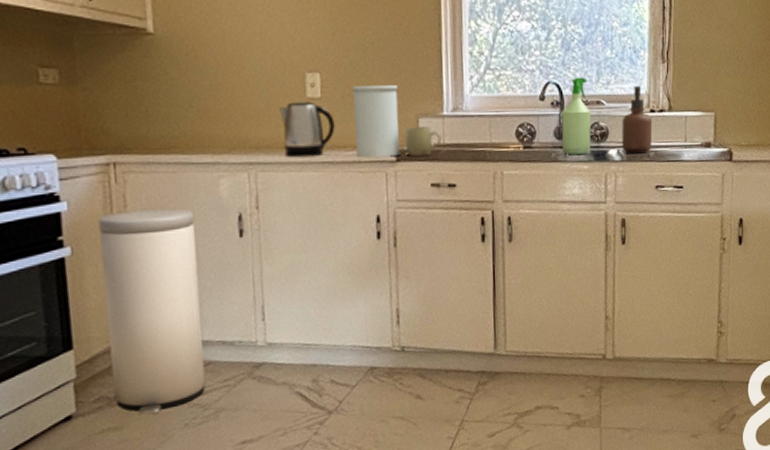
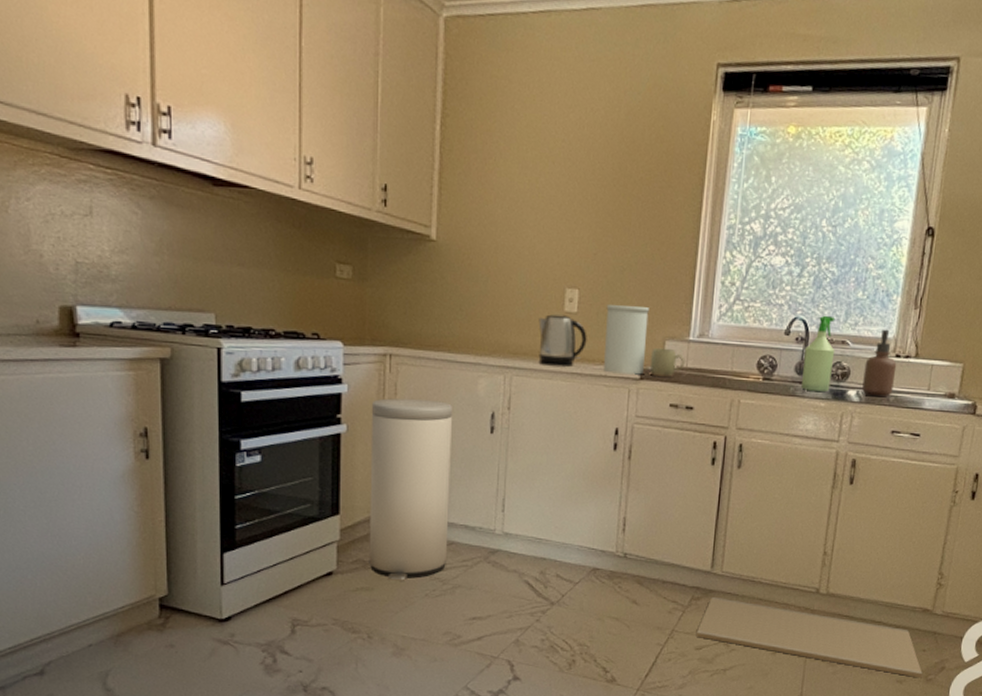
door mat: none [488,378,715,430] -> present [697,597,922,679]

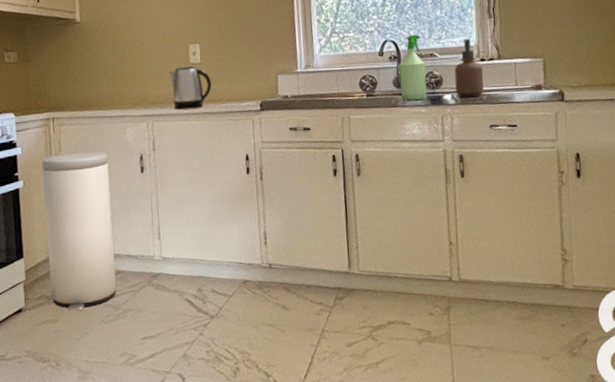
canister: present [603,305,649,375] -> none [224,50,263,109]
mug: present [649,347,685,377] -> none [266,81,297,107]
door mat: present [697,597,922,679] -> none [345,295,567,354]

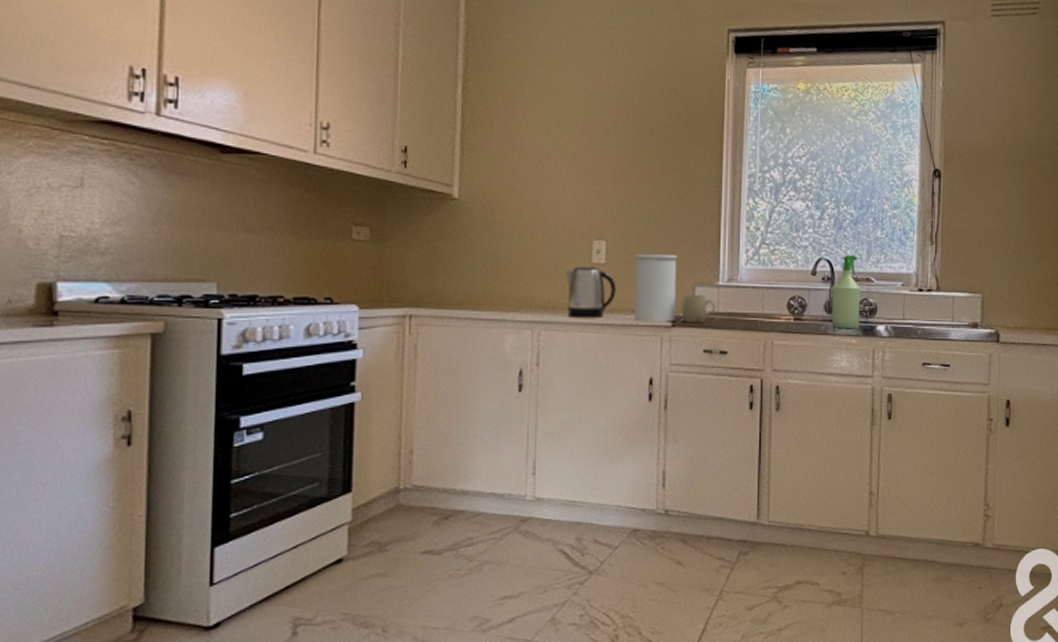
pedal bin: present [41,151,116,311] -> none [385,360,479,563]
canister: none [224,50,263,109] -> present [633,254,677,322]
mug: none [266,81,297,107] -> present [681,294,716,324]
soap dispenser: present [454,38,484,98] -> none [890,265,921,331]

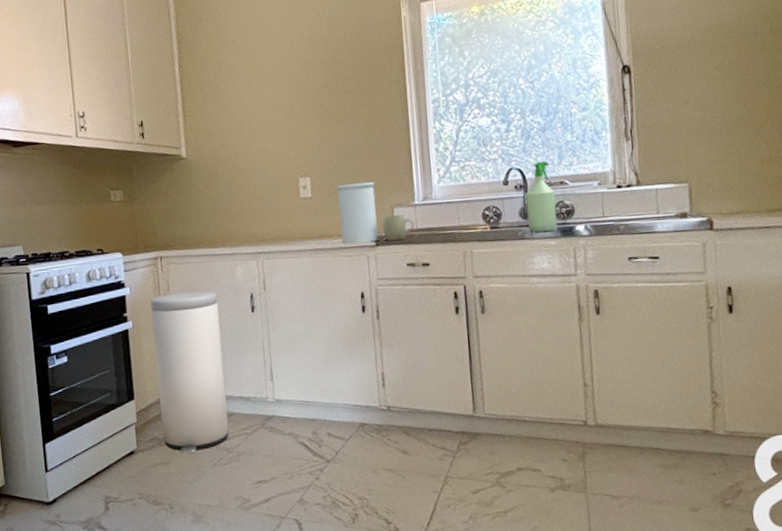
pedal bin: none [385,360,479,563] -> present [150,290,229,454]
kettle: present [566,265,616,319] -> none [279,200,324,248]

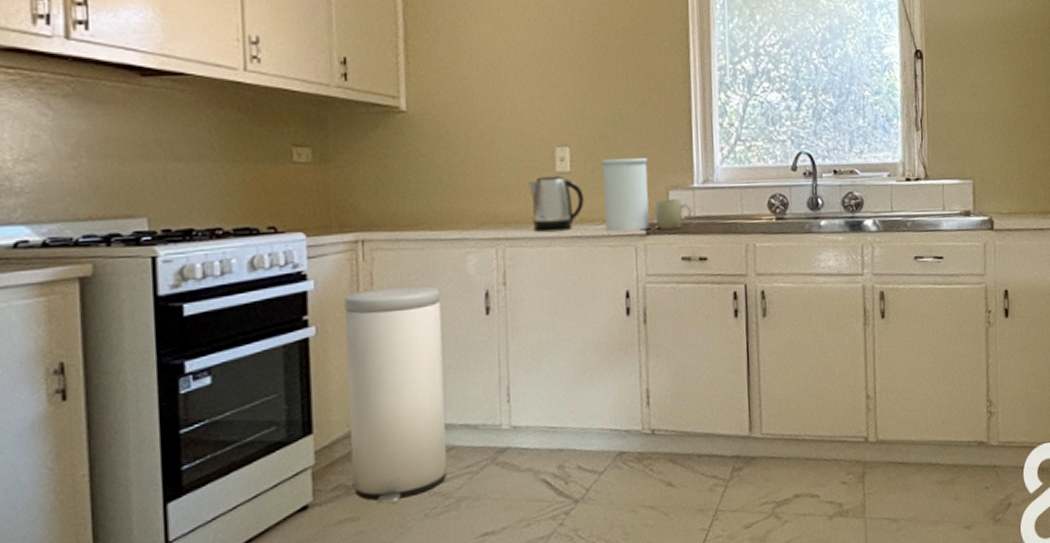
kettle: none [279,200,324,248] -> present [529,174,584,233]
spray bottle: present [526,161,558,232] -> none [814,146,846,226]

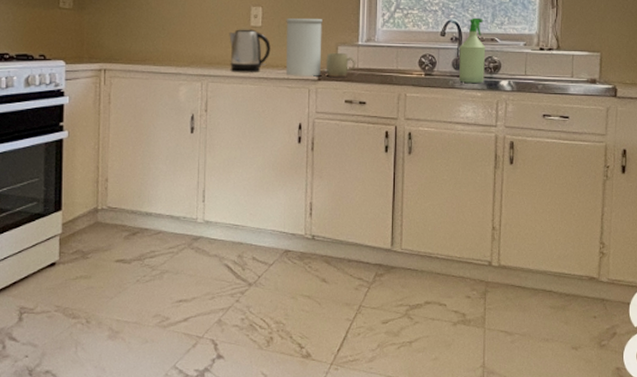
pedal bin: present [343,285,447,505] -> none [87,106,159,268]
spray bottle: none [814,146,846,226] -> present [458,17,486,84]

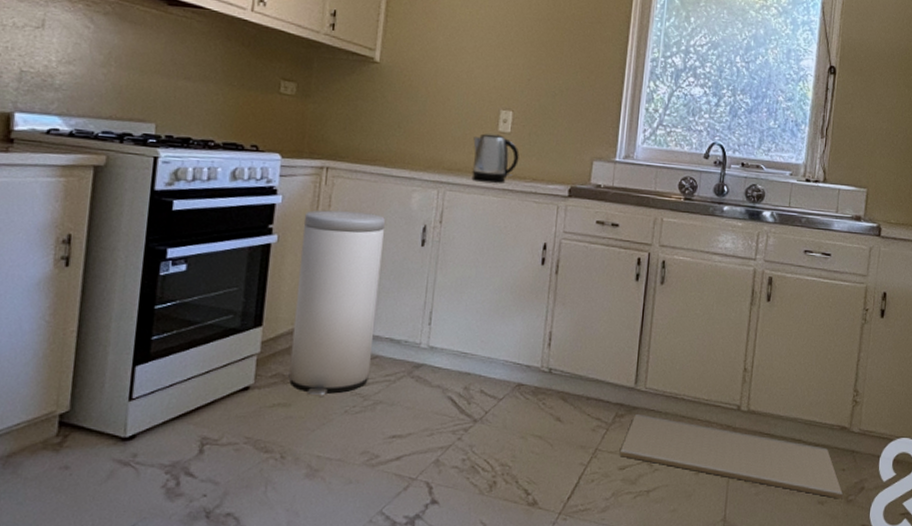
pedal bin: none [87,106,159,268] -> present [288,210,386,396]
canister: present [285,19,322,76] -> none [533,126,578,193]
mug: present [326,52,356,78] -> none [578,167,612,195]
door mat: none [383,273,595,345] -> present [620,414,843,499]
spray bottle: present [458,17,486,84] -> none [719,141,751,213]

